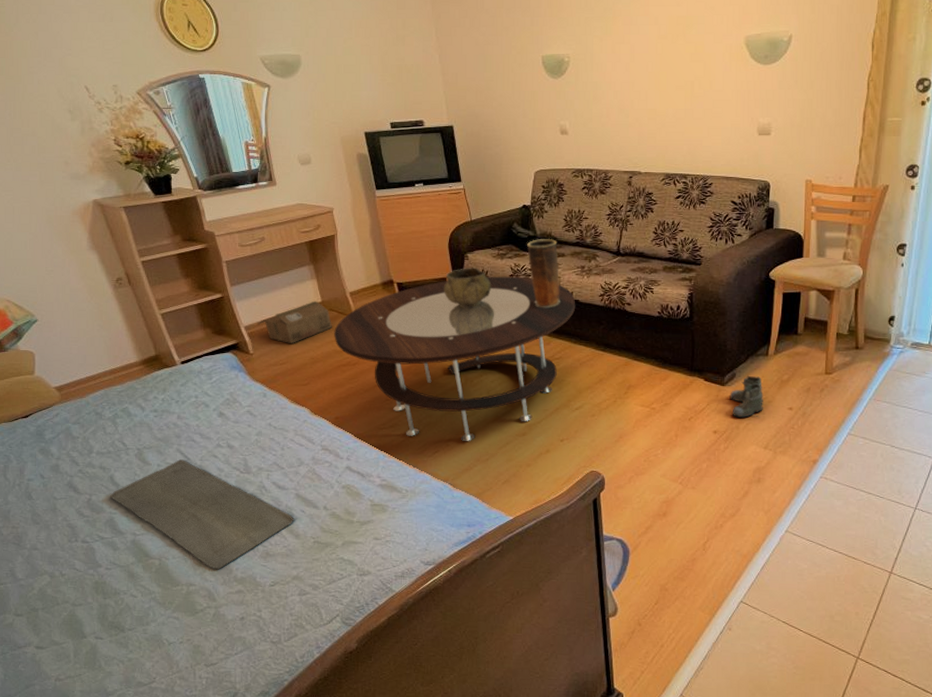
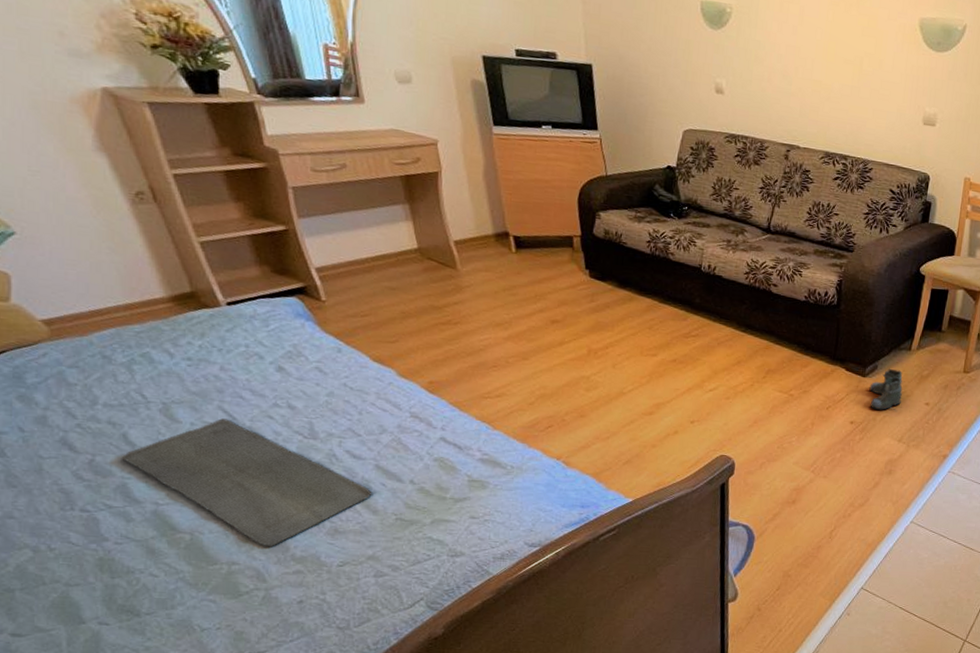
cardboard box: present [258,300,332,343] -> none [333,246,430,293]
coffee table: present [334,276,576,441] -> none [432,239,718,417]
decorative bowl: present [444,268,491,306] -> none [569,227,625,271]
vase: present [526,238,560,307] -> none [668,205,703,281]

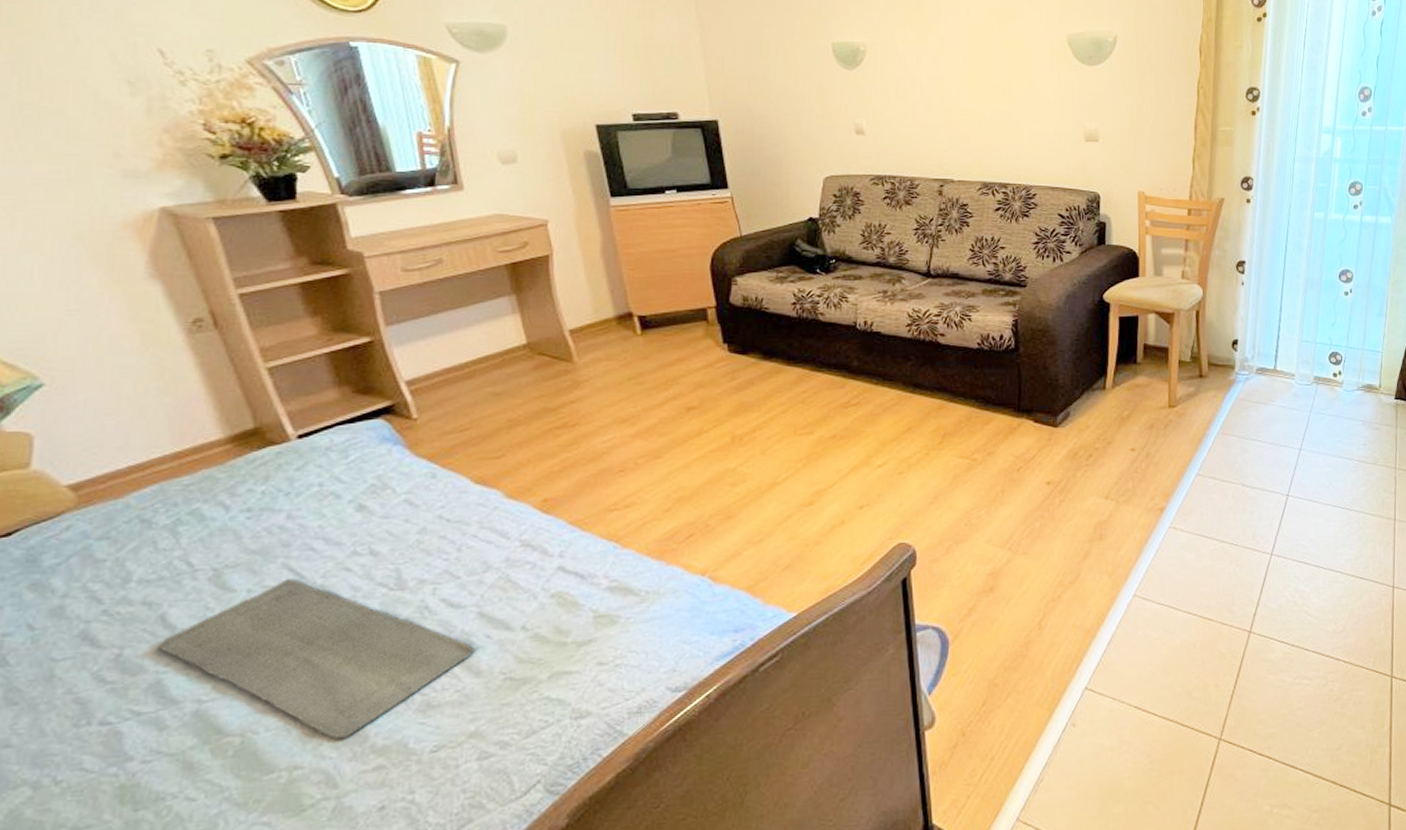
boots: present [869,368,903,410] -> none [1064,413,1102,464]

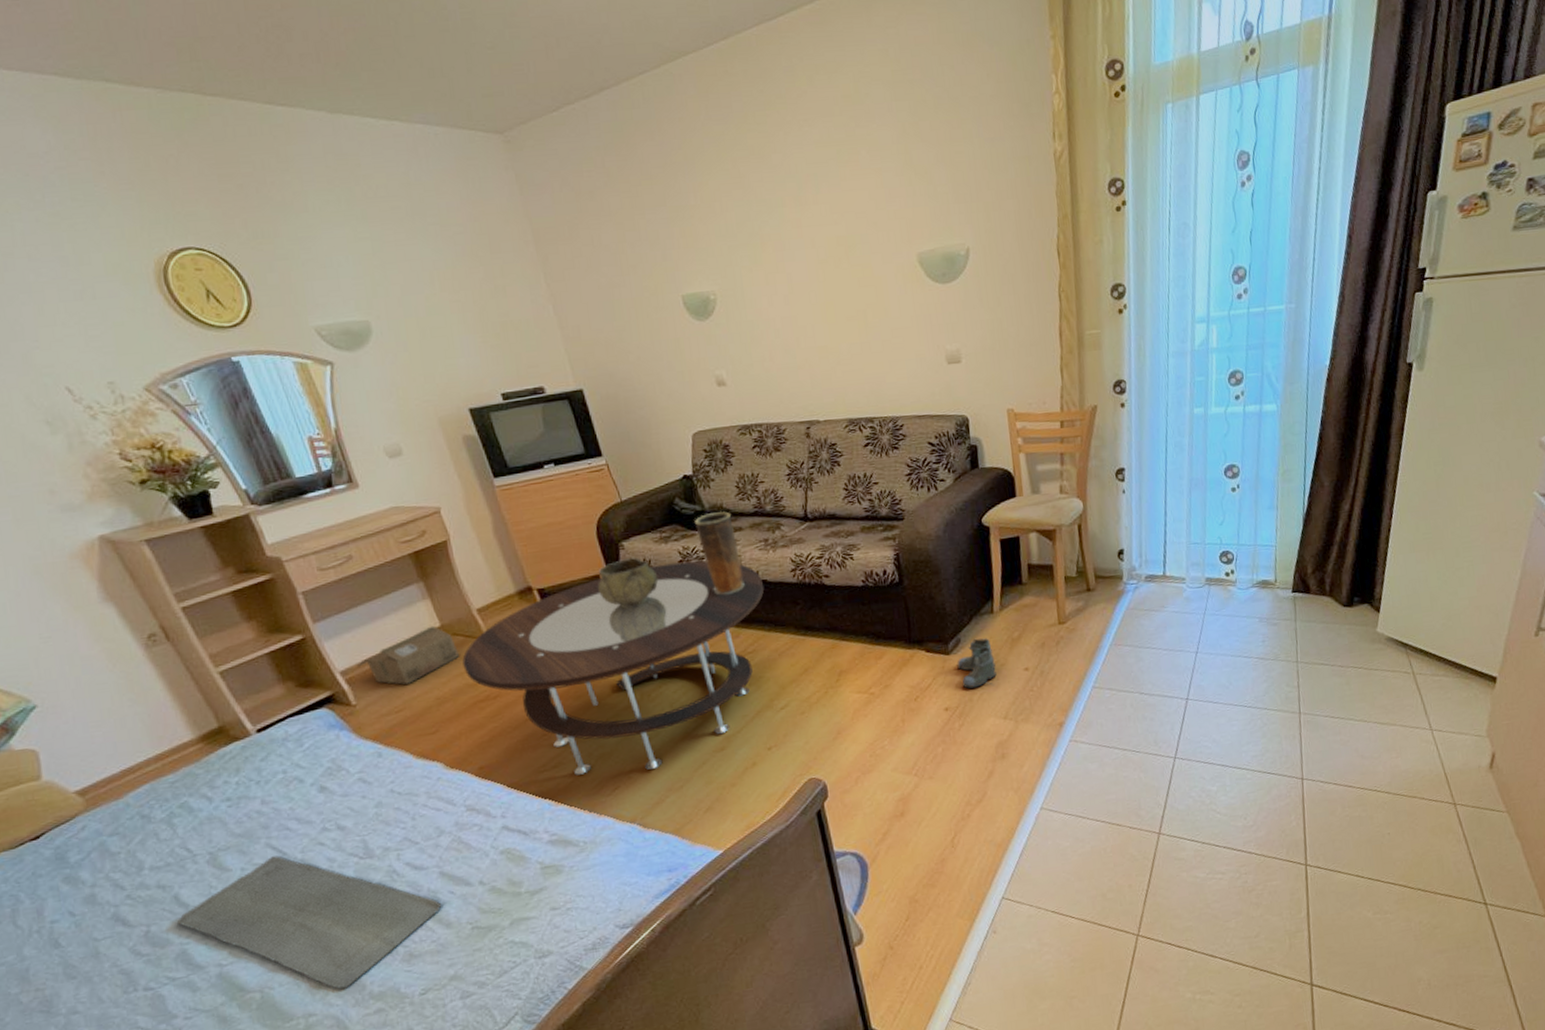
cardboard box: none [427,342,542,402] -> present [357,625,459,685]
coffee table: none [544,304,877,518] -> present [462,560,765,775]
decorative bowl: none [704,295,767,343] -> present [598,558,658,607]
vase: none [813,257,857,342] -> present [694,511,745,595]
boots: none [1064,413,1102,464] -> present [957,638,997,689]

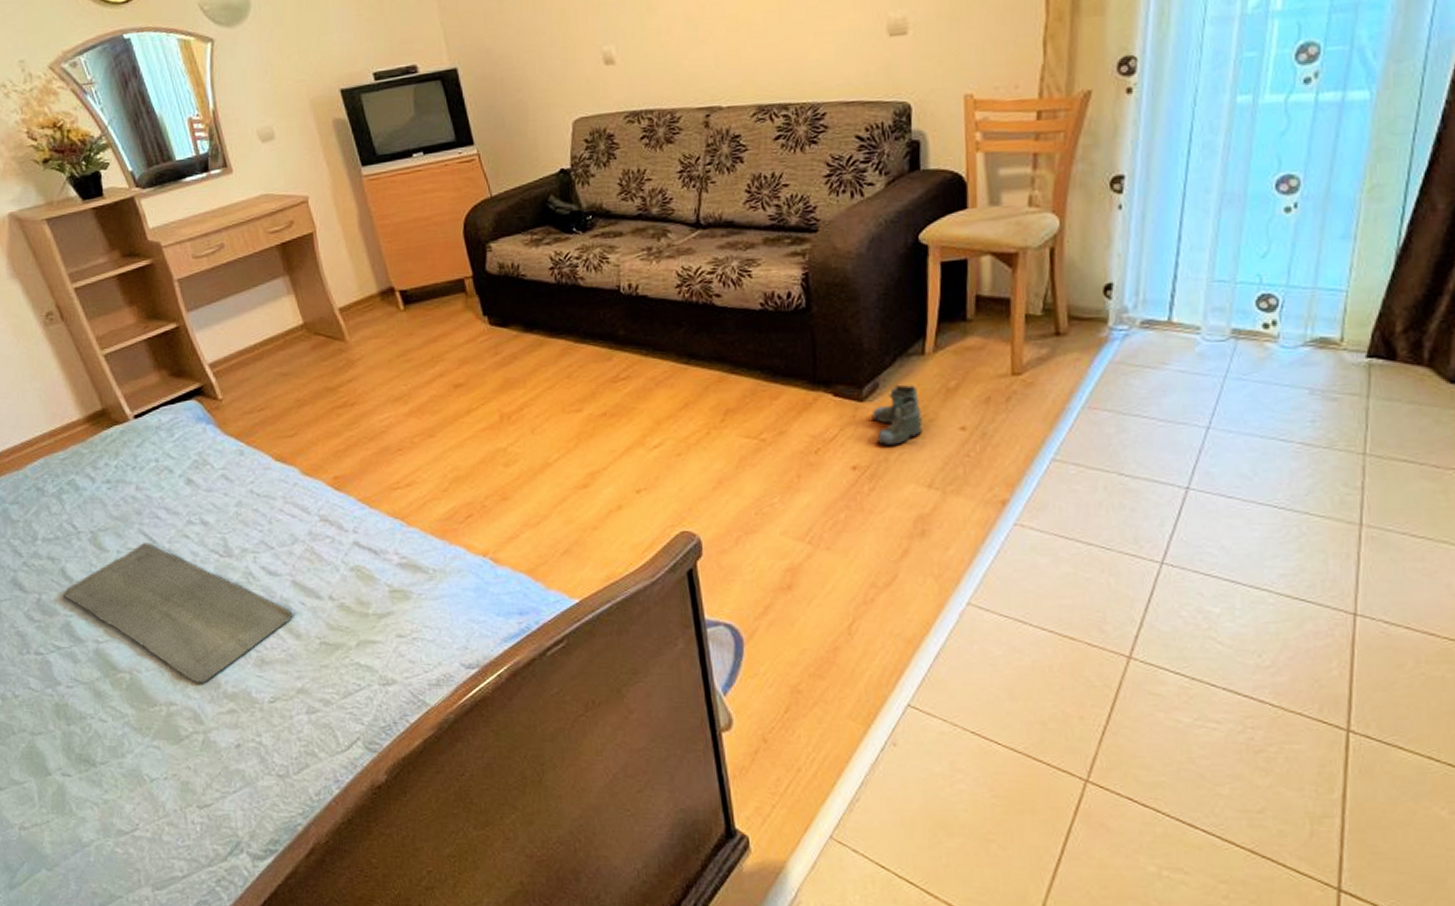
cardboard box: present [357,625,459,685] -> none [225,323,320,382]
coffee table: present [462,560,765,775] -> none [323,268,644,500]
decorative bowl: present [598,558,658,607] -> none [462,262,525,316]
vase: present [694,511,745,595] -> none [569,212,622,309]

